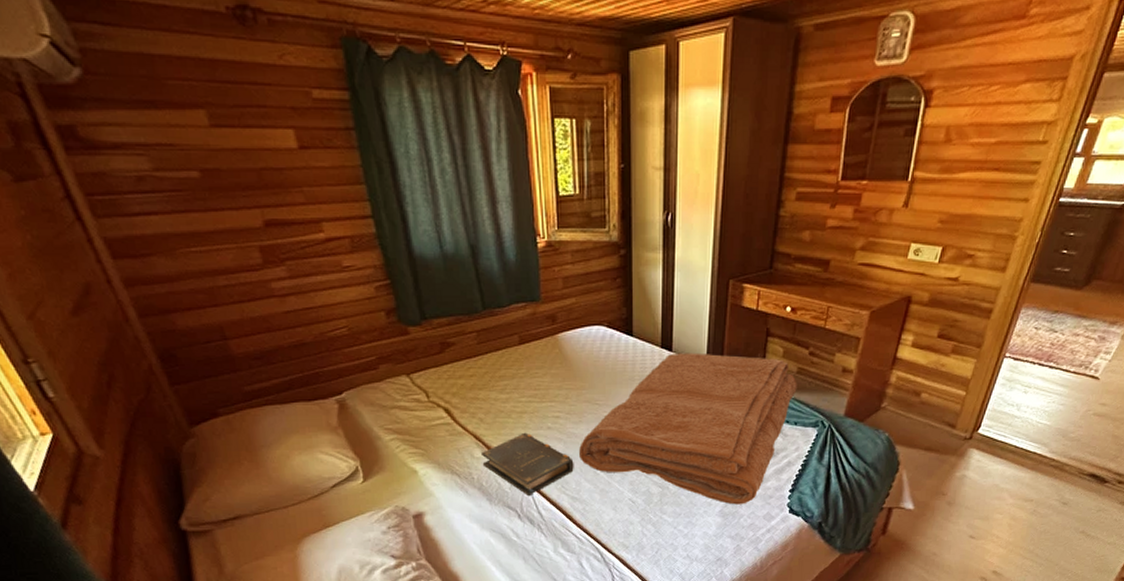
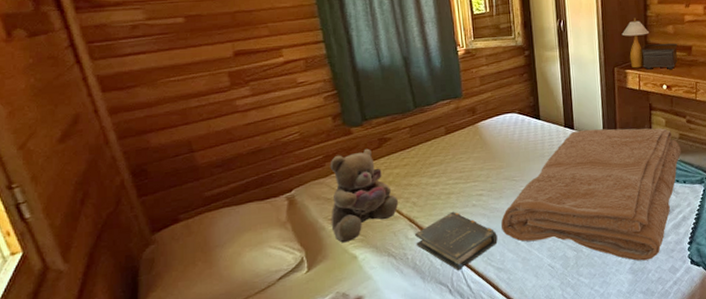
teddy bear: none [384,353,464,455] -> present [330,148,399,243]
table lamp: none [744,217,780,283] -> present [622,18,650,68]
jewelry box: none [765,253,813,289] -> present [641,43,678,70]

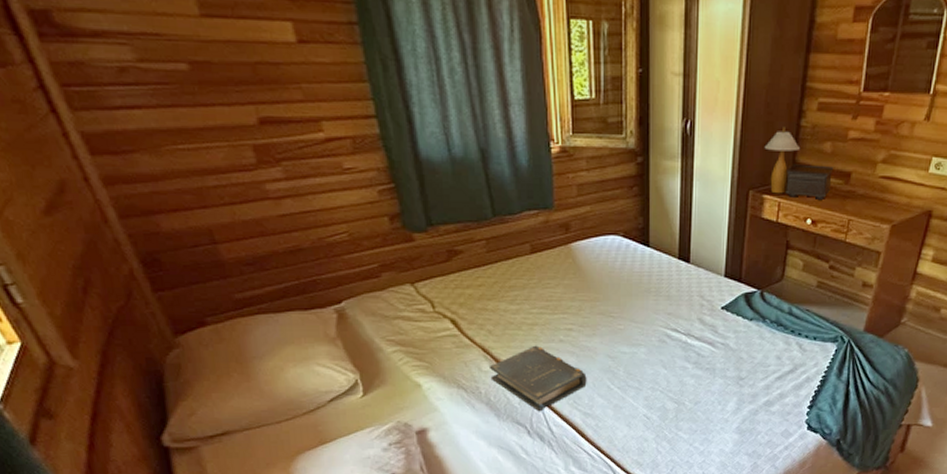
teddy bear: present [330,148,399,243] -> none [387,261,471,368]
towel: present [500,127,681,261] -> none [591,264,817,421]

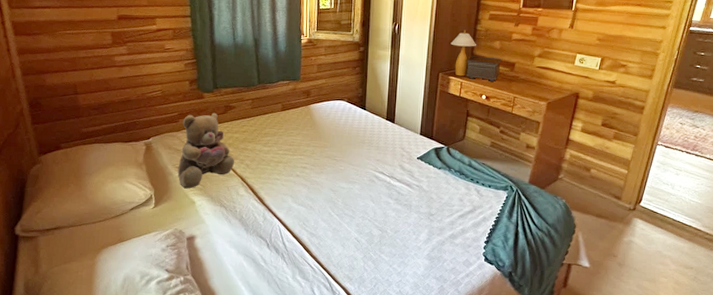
teddy bear: none [387,261,471,368] -> present [177,112,235,189]
book: present [488,345,587,411] -> none [244,178,314,229]

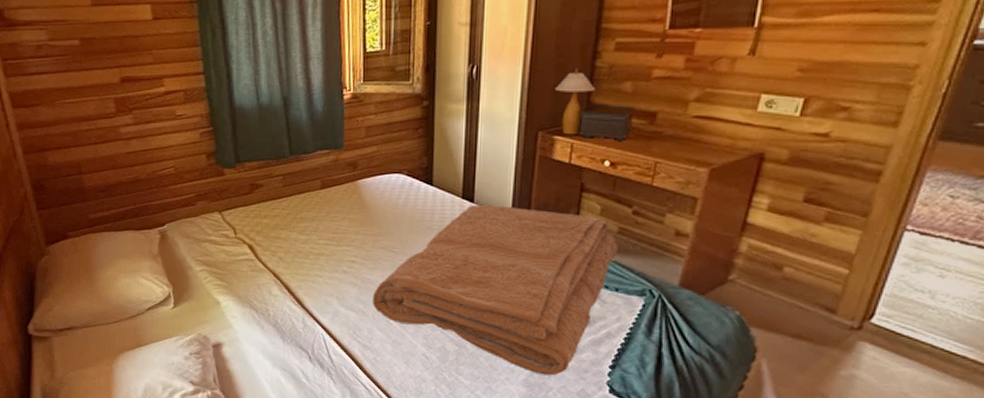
teddy bear: present [177,112,235,189] -> none [198,192,266,286]
towel: none [318,124,491,251] -> present [372,204,618,376]

